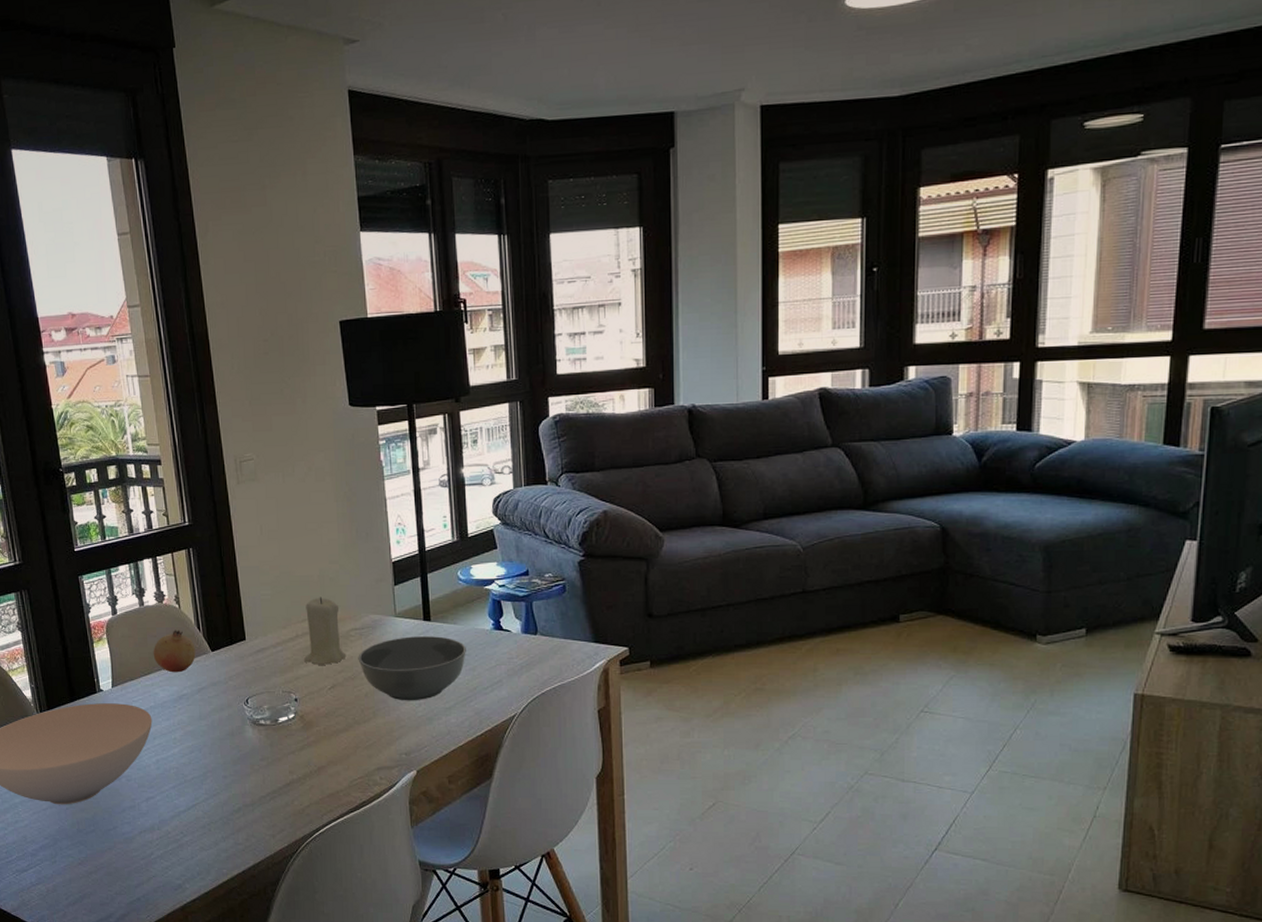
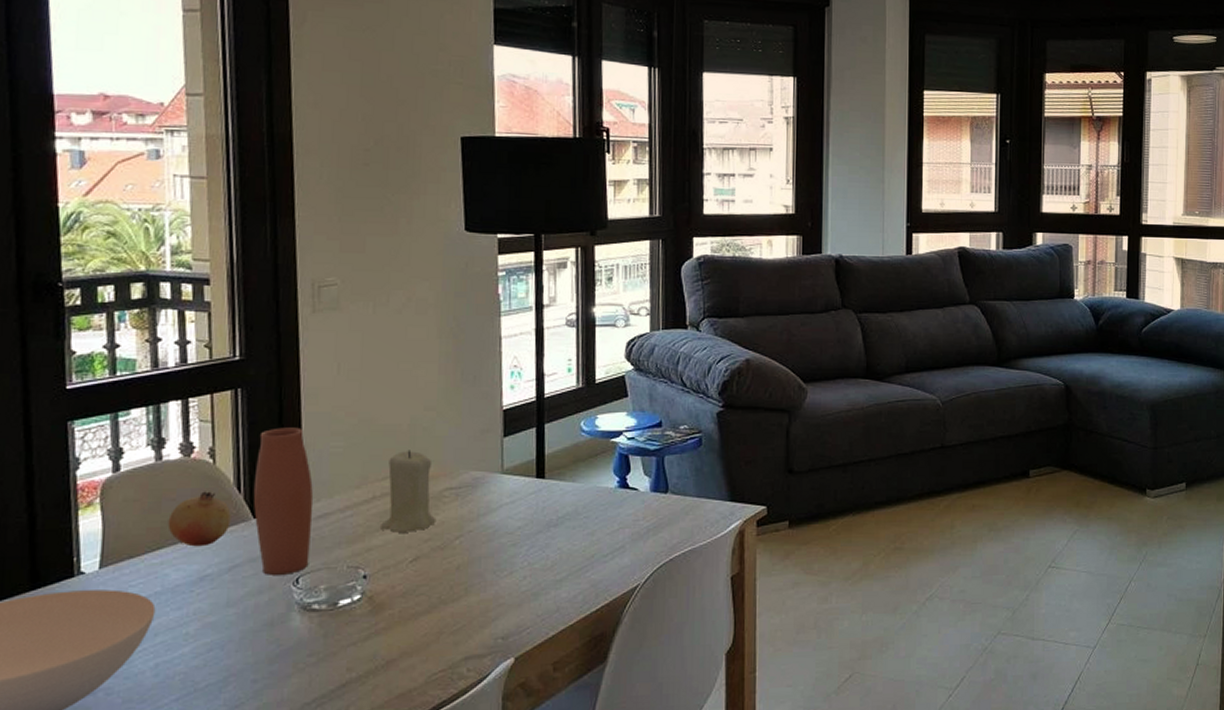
vase: none [208,579,254,696] -> present [253,427,314,575]
bowl: present [358,636,466,701] -> none [451,496,585,574]

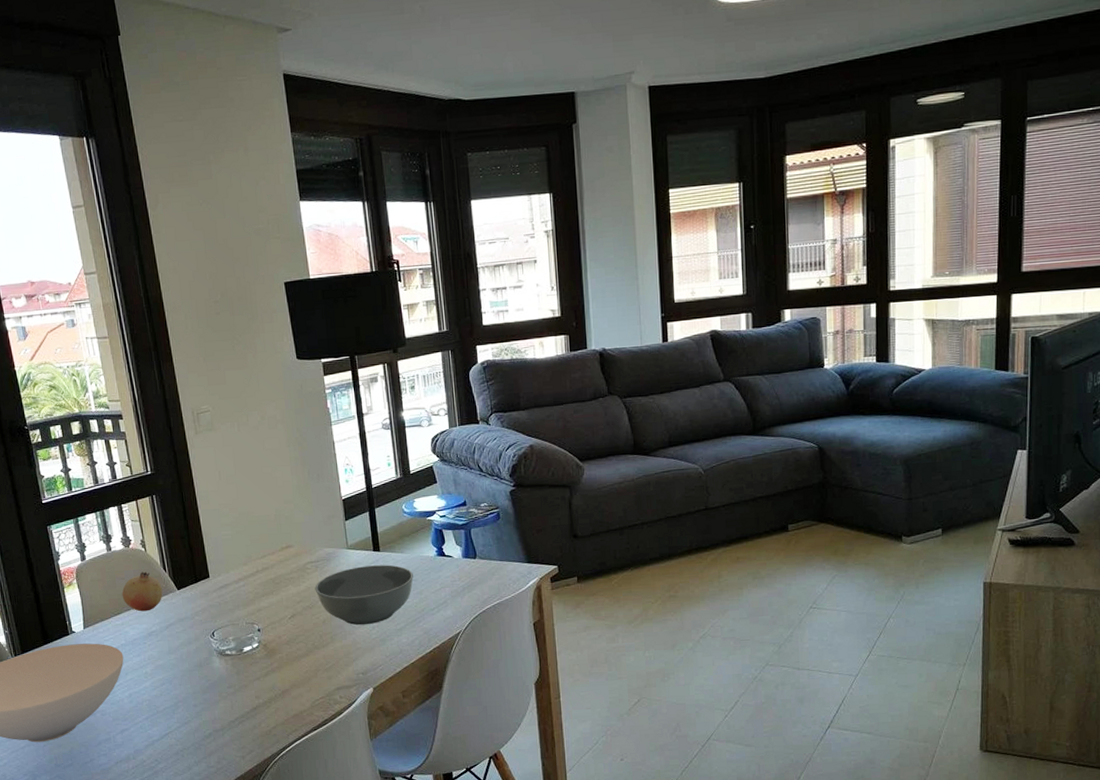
vase: present [253,427,314,575] -> none [172,522,220,631]
candle: present [381,450,437,533] -> none [264,534,304,597]
bowl: none [451,496,585,574] -> present [315,564,414,625]

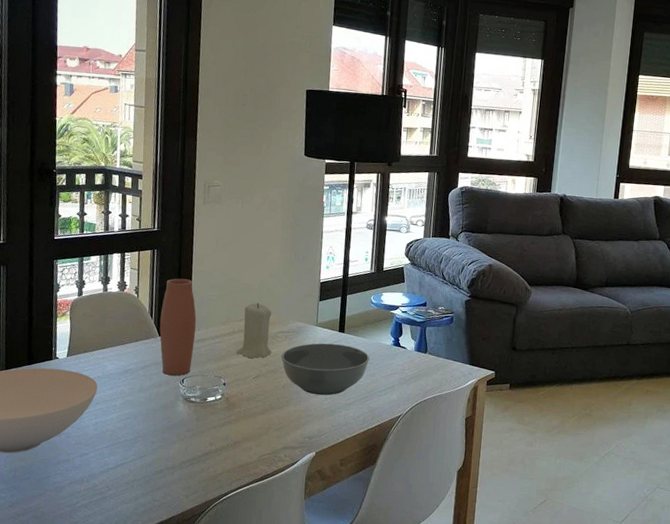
fruit: present [122,571,163,612] -> none [108,315,146,351]
vase: none [172,522,220,631] -> present [159,278,197,376]
candle: none [264,534,304,597] -> present [236,302,272,359]

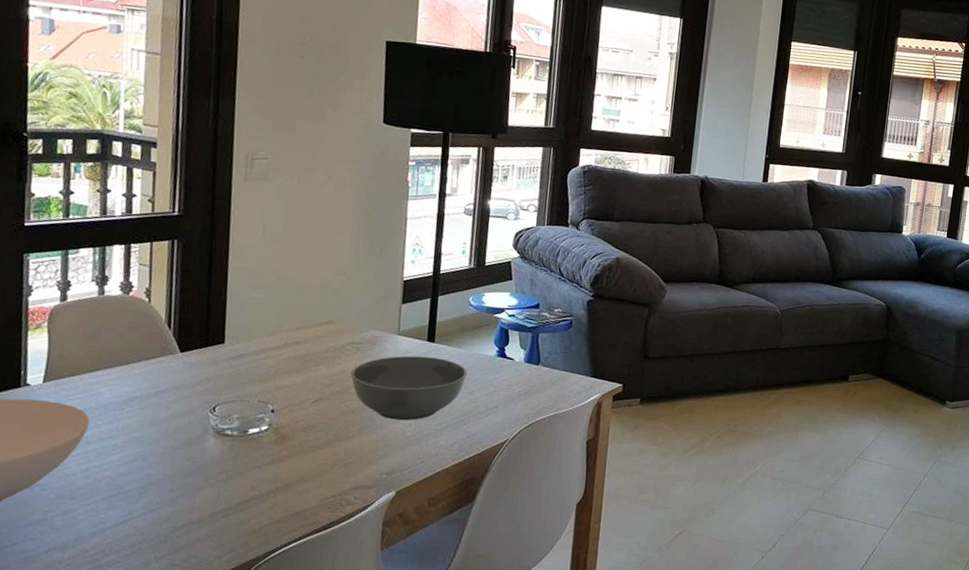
vase: present [159,278,197,376] -> none [181,277,234,403]
candle: present [236,302,272,359] -> none [290,306,339,377]

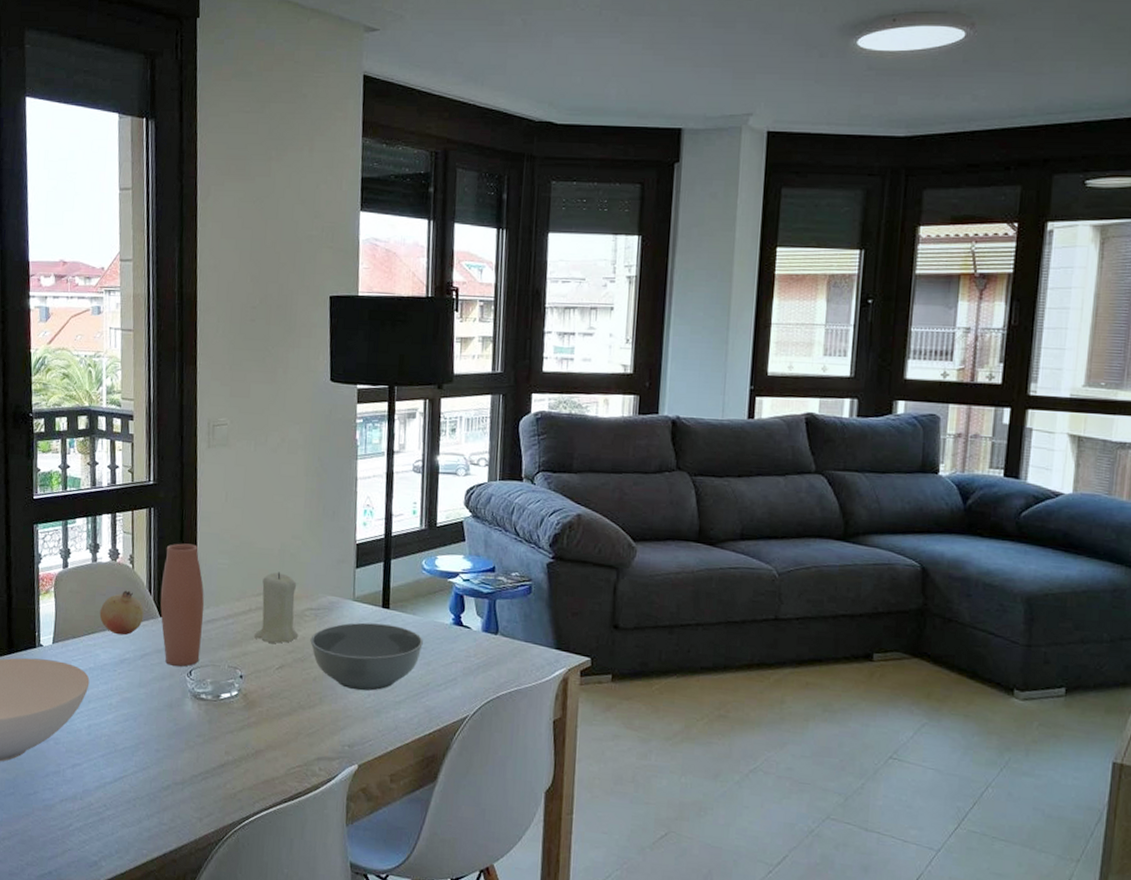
fruit: none [105,325,161,372] -> present [99,590,144,636]
vase: none [181,277,234,403] -> present [160,543,205,667]
candle: none [290,306,339,377] -> present [255,571,299,644]

